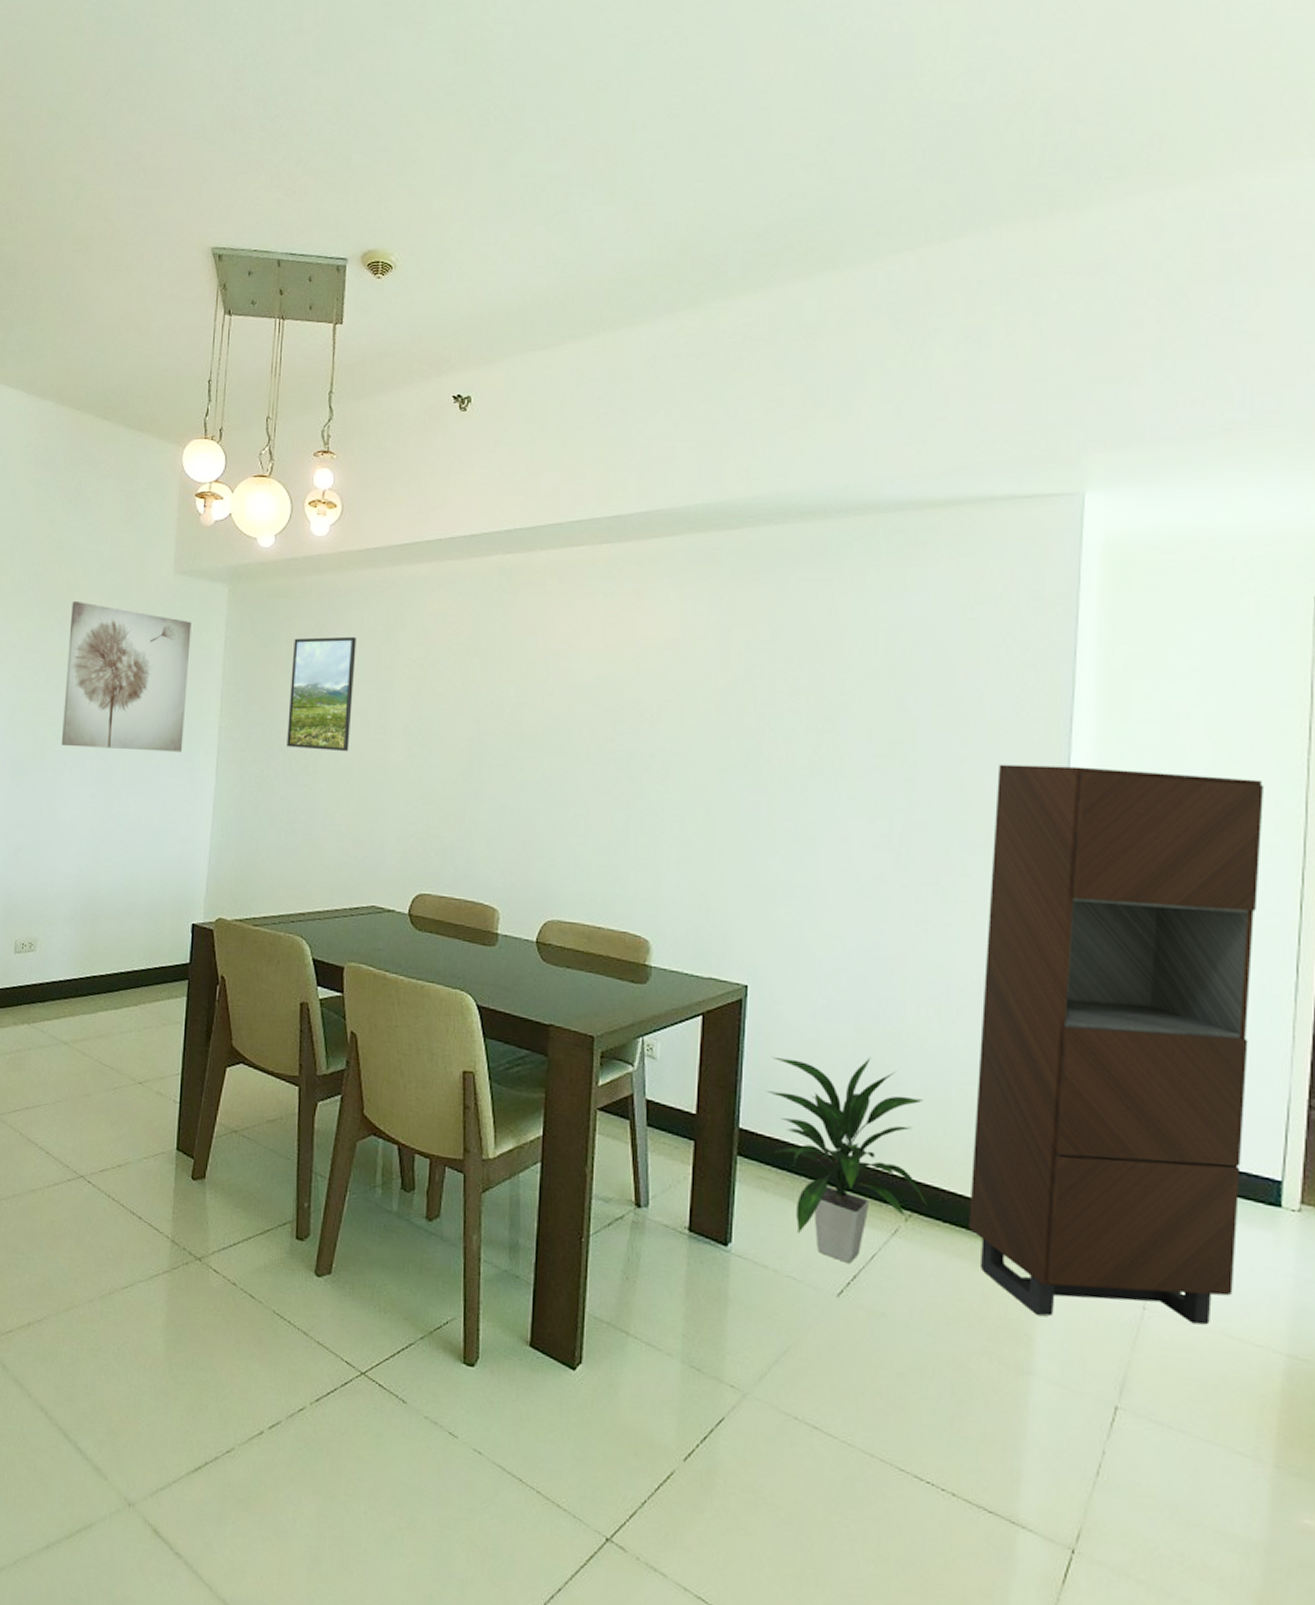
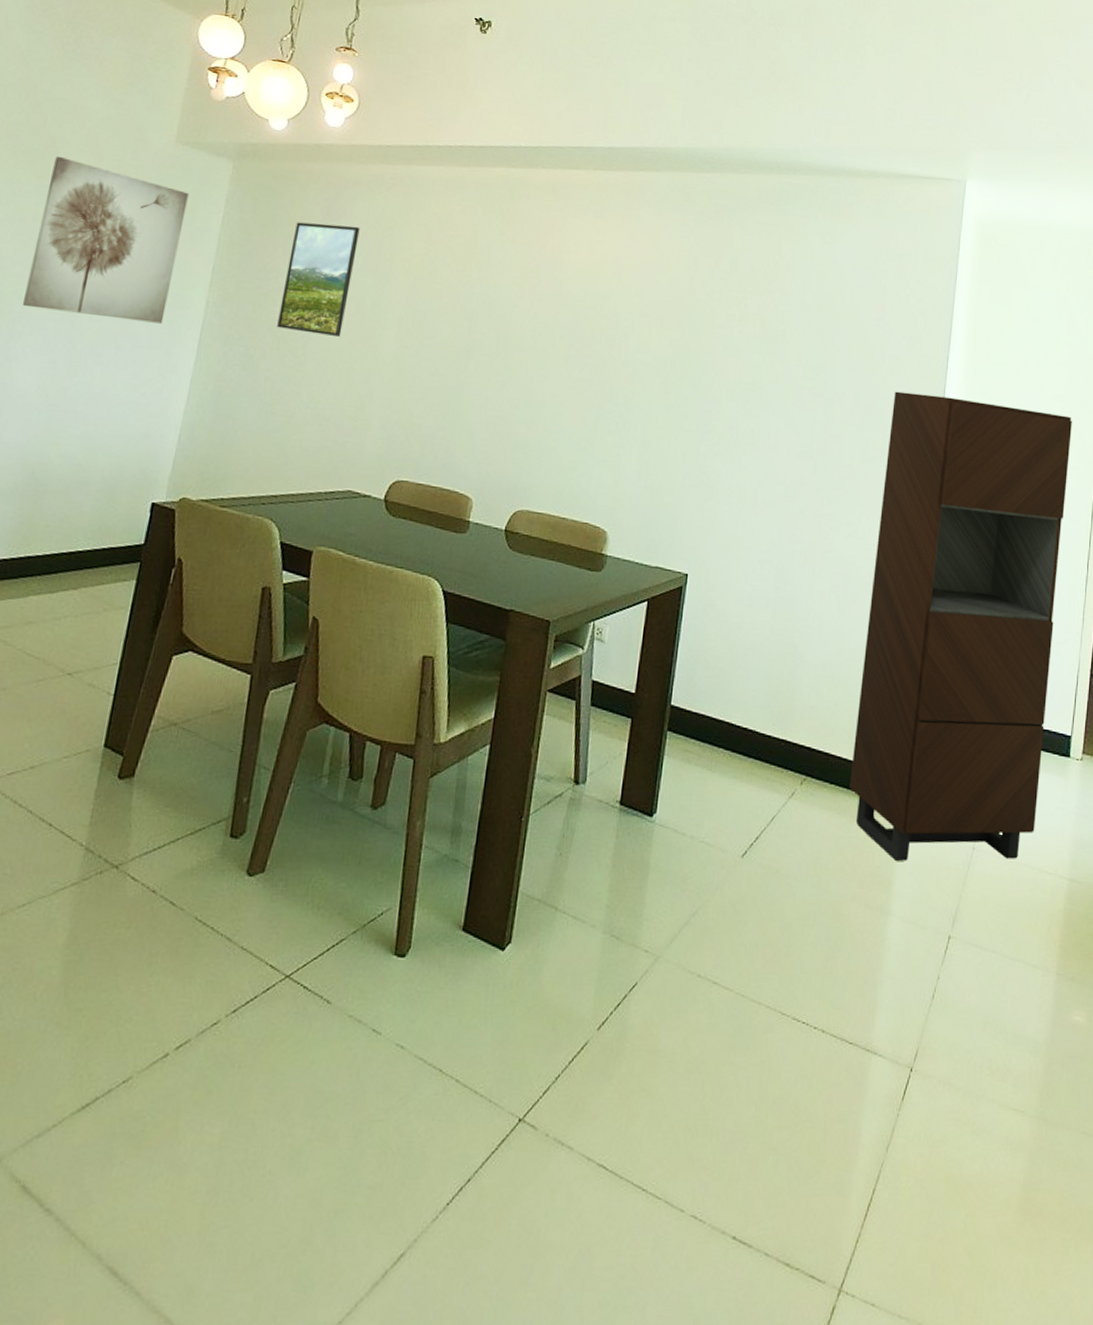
indoor plant: present [767,1056,927,1264] -> none [697,638,821,827]

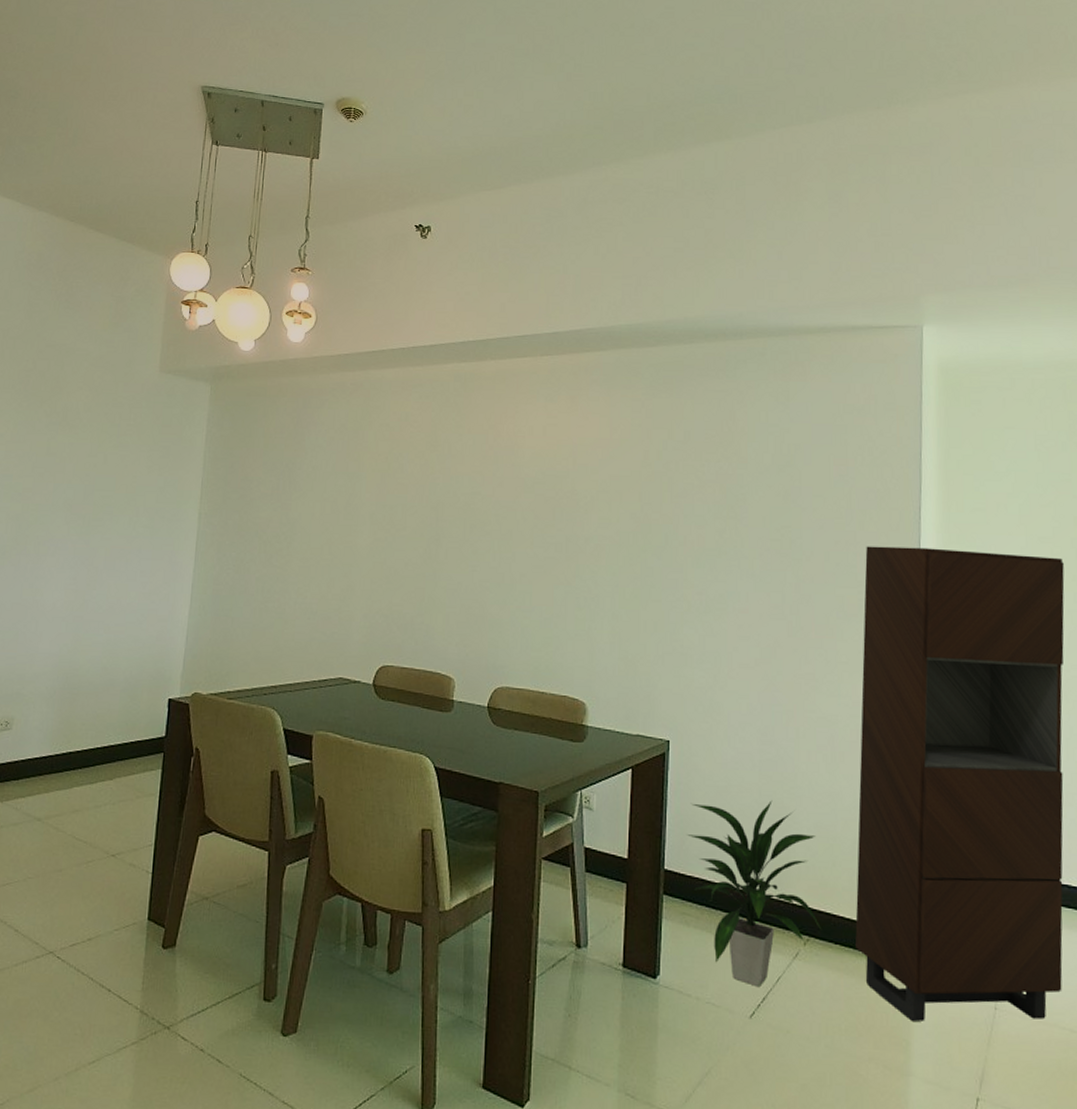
wall art: present [23,155,189,324] -> none [45,395,175,537]
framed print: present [277,222,360,337] -> none [262,432,328,535]
indoor plant: none [697,638,821,827] -> present [687,800,821,988]

